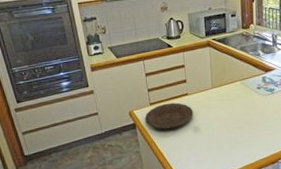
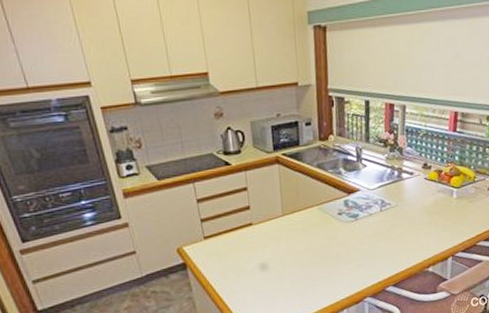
plate: present [144,102,194,129] -> none [197,235,260,269]

